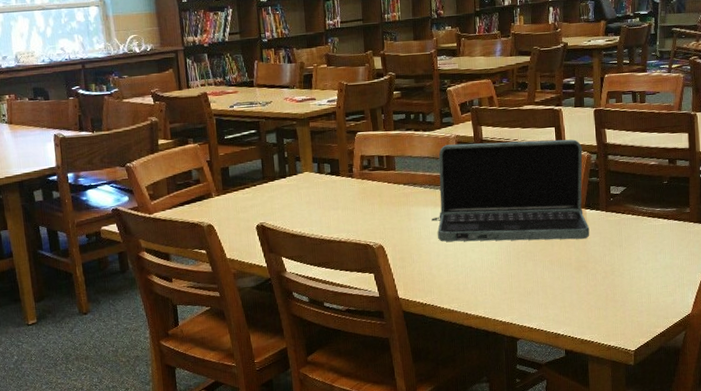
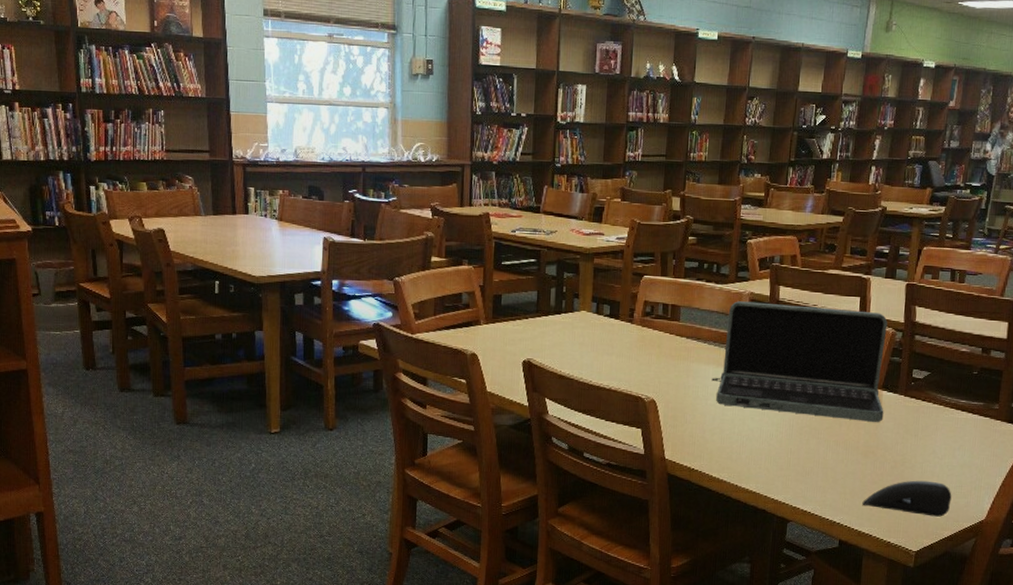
computer mouse: none [581,285,660,317] -> present [862,480,952,517]

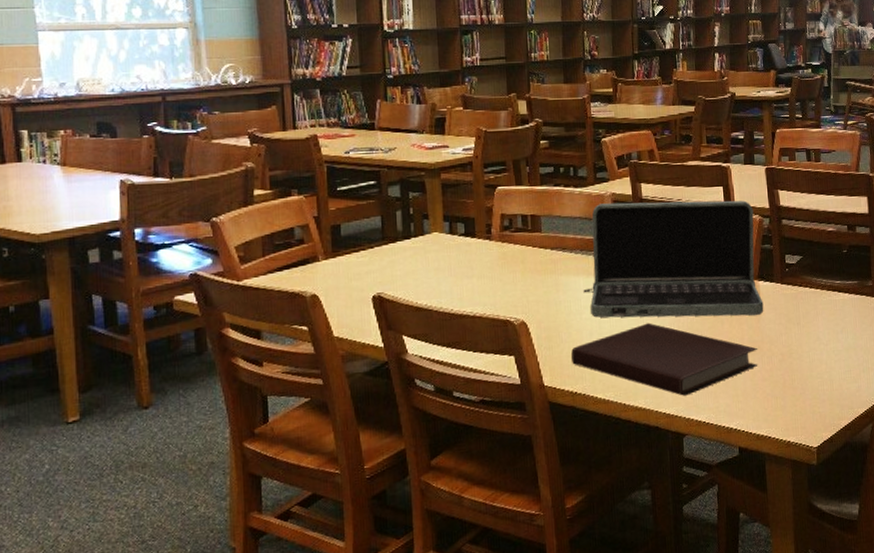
notebook: none [693,415,872,486] -> present [571,322,758,396]
computer mouse: present [862,480,952,517] -> none [756,369,843,407]

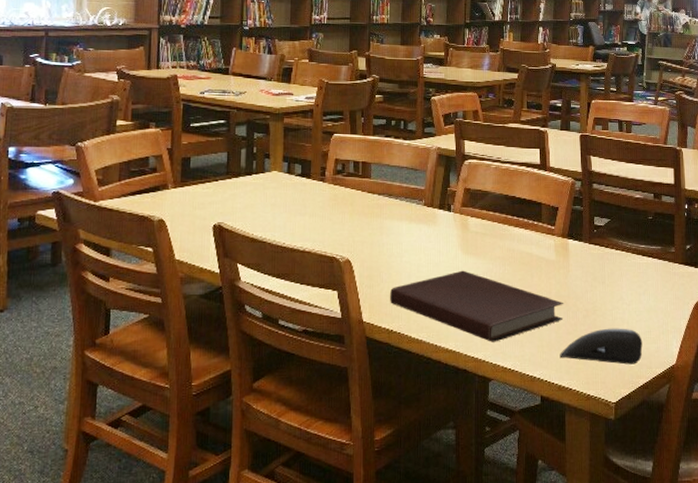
laptop: present [583,200,764,318] -> none [405,156,572,271]
computer mouse: none [756,369,843,407] -> present [560,328,643,365]

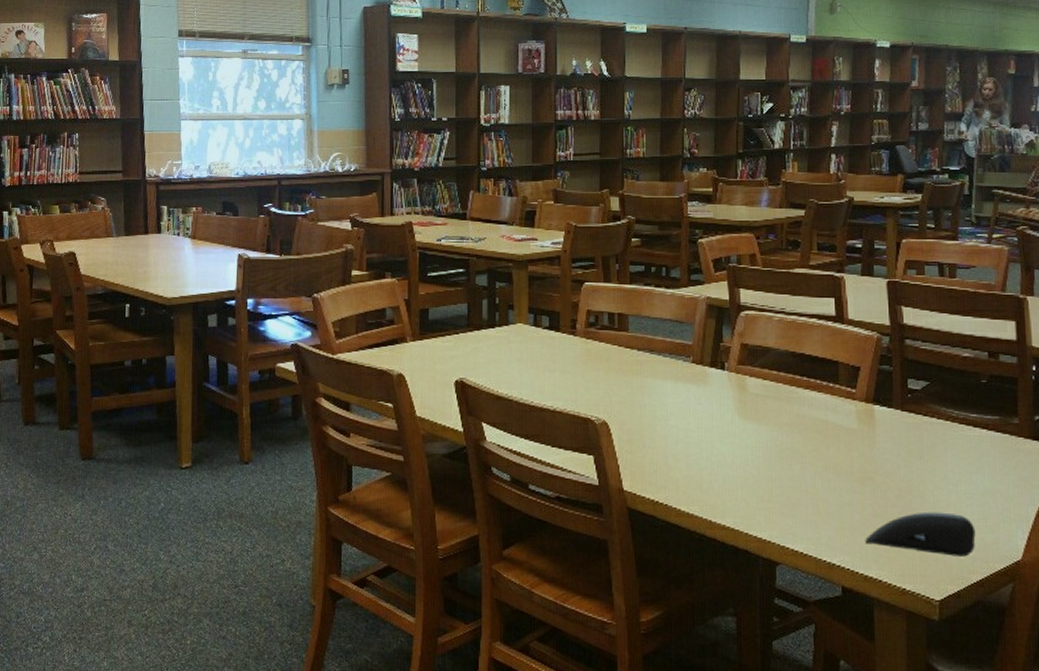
notebook: present [390,270,564,342] -> none [654,437,870,521]

